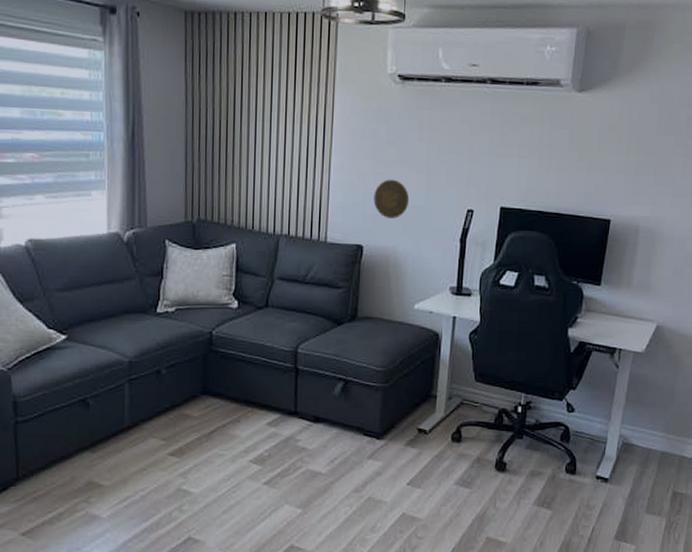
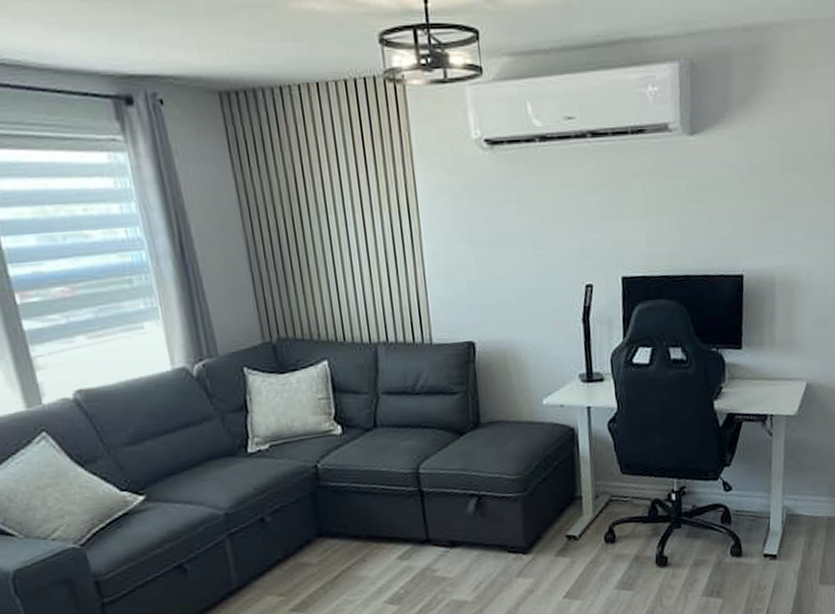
decorative plate: present [373,179,410,219] -> none [477,261,520,307]

